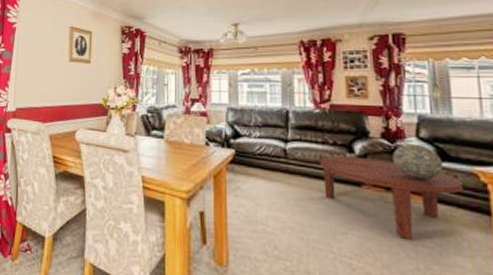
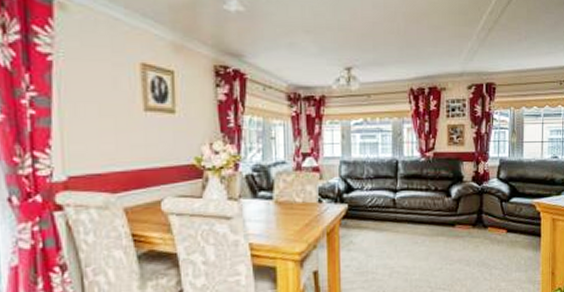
coffee table: present [320,155,464,239] -> none [423,200,526,266]
decorative sphere: present [392,143,443,180] -> none [479,184,513,215]

